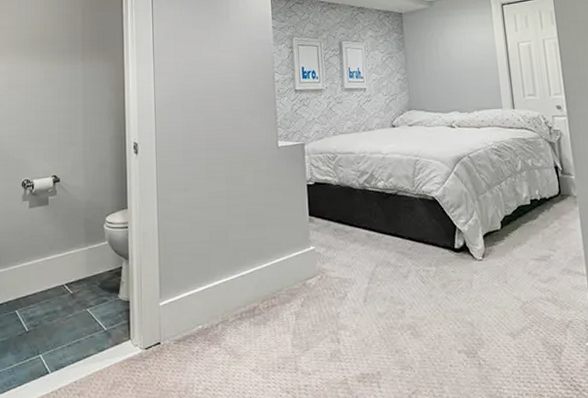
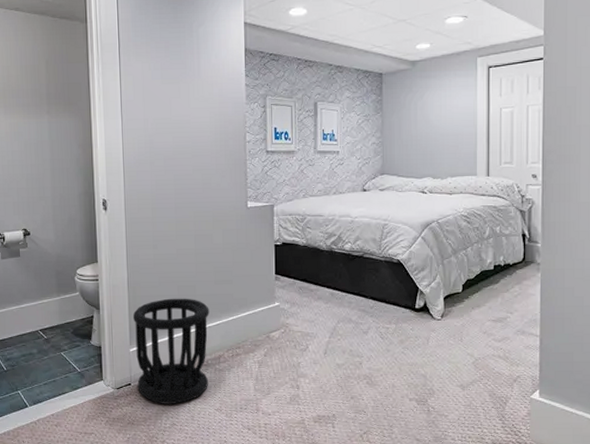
wastebasket: none [163,244,243,366] -> present [132,298,209,404]

